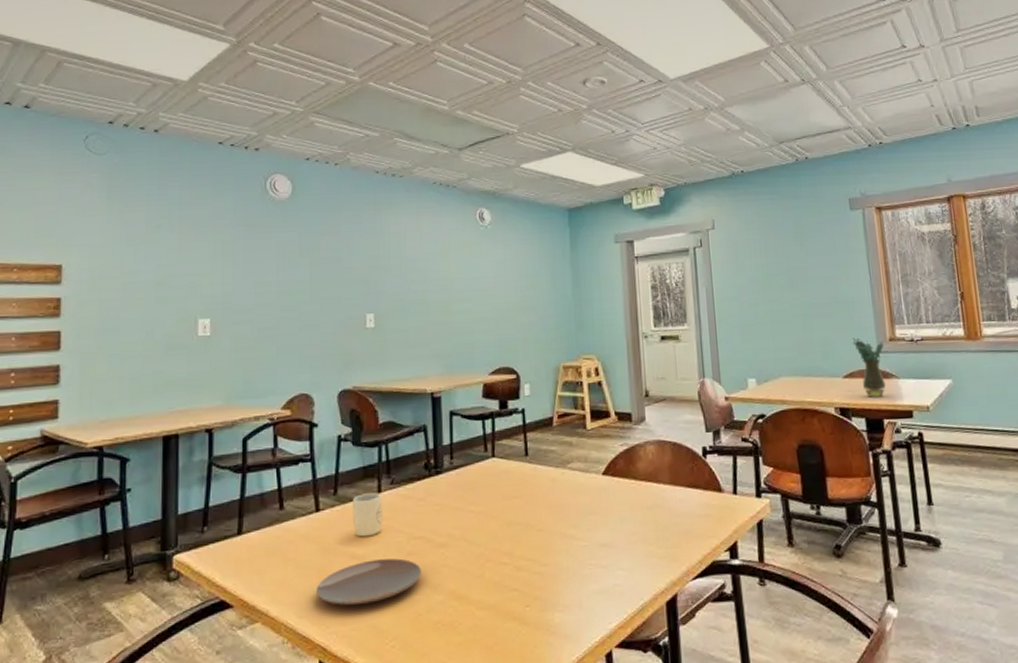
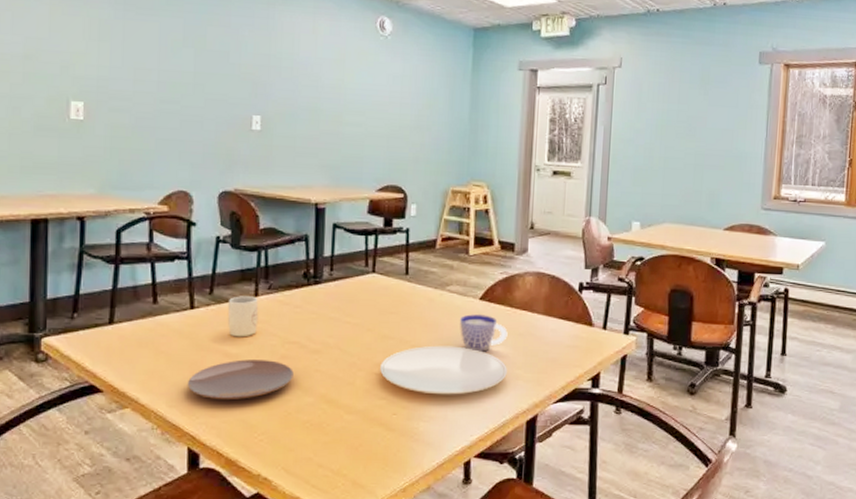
plate: none [508,526,640,581] -> present [380,345,507,395]
cup: none [584,490,635,531] -> present [459,314,508,352]
vase: present [852,338,886,397] -> none [738,192,768,252]

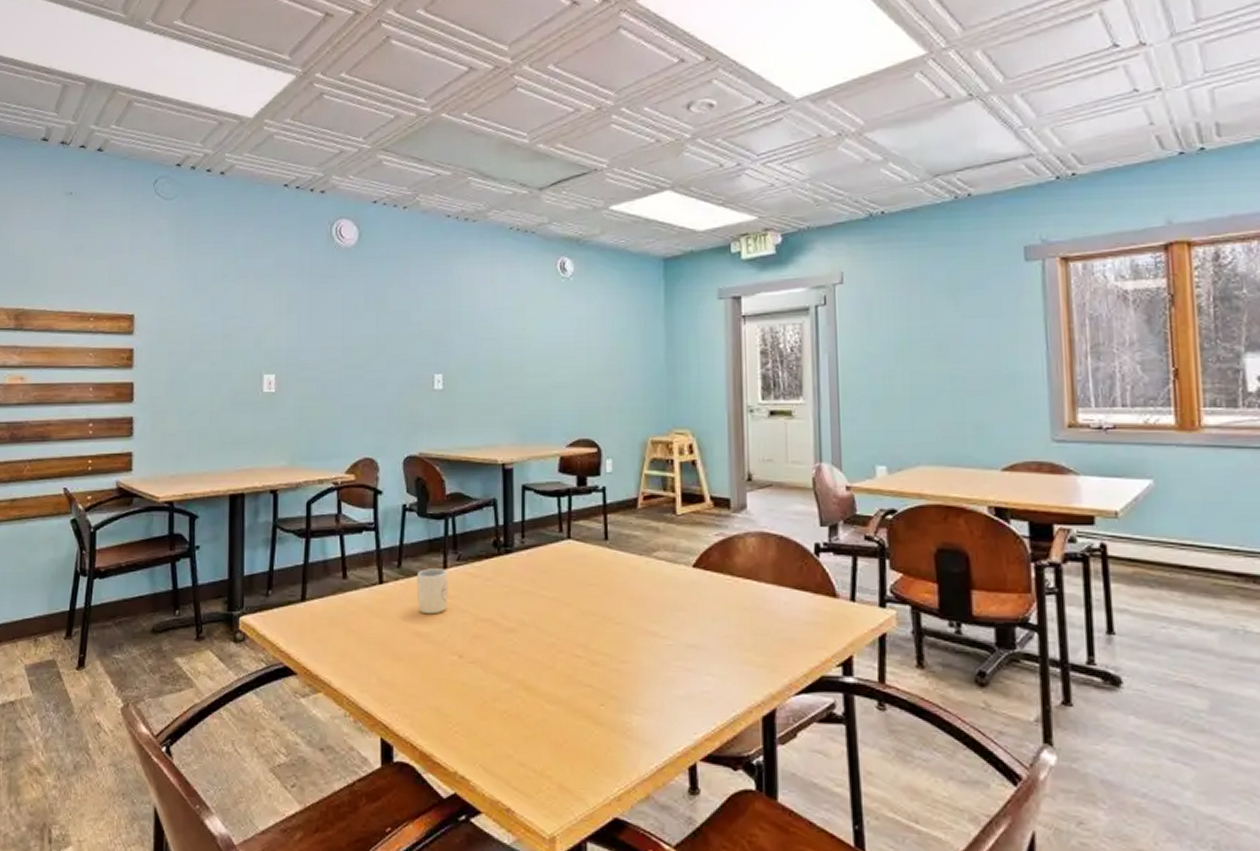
plate: present [188,359,294,400] -> none [379,639,488,686]
plate: present [380,345,507,395] -> none [583,622,733,683]
cup: present [459,314,508,352] -> none [670,585,730,630]

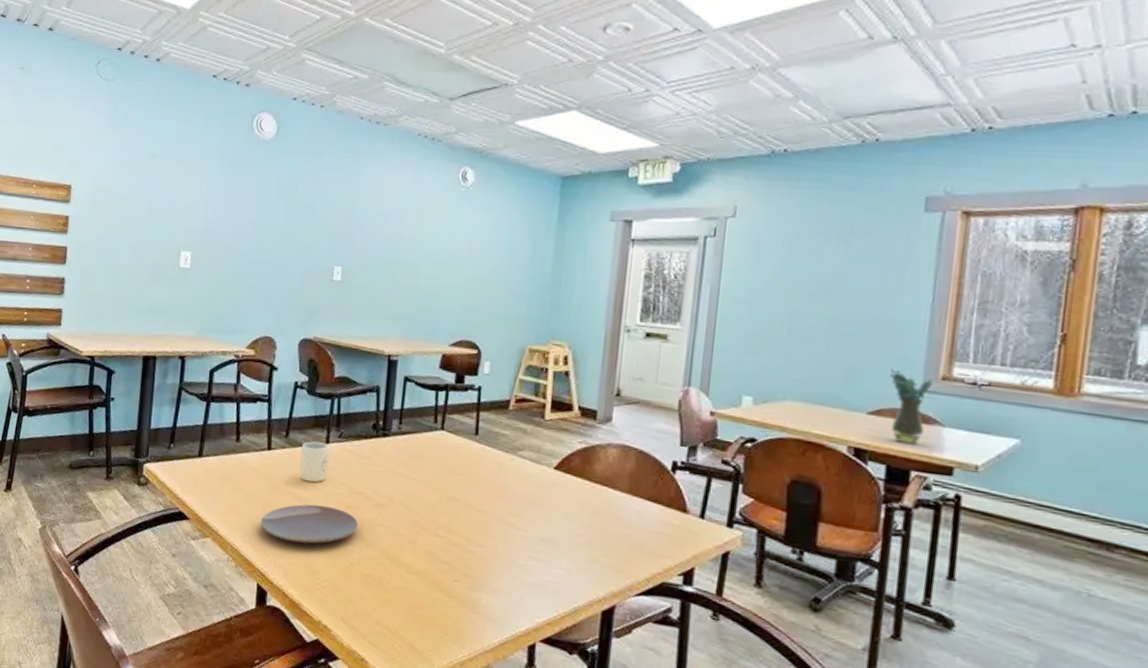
plate: none [379,639,488,686] -> present [261,504,358,544]
vase: none [1017,422,1060,496] -> present [889,369,933,444]

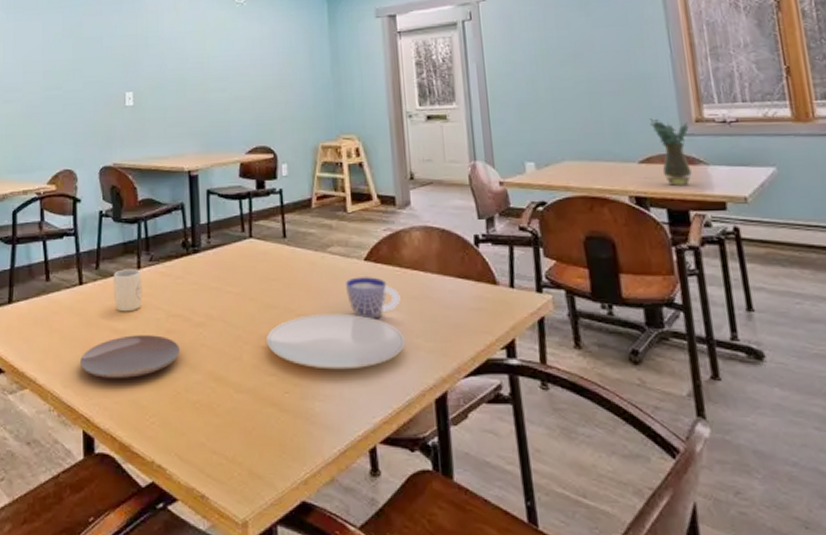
plate: none [443,512,582,571] -> present [266,313,405,370]
cup: none [530,484,585,527] -> present [345,277,400,319]

